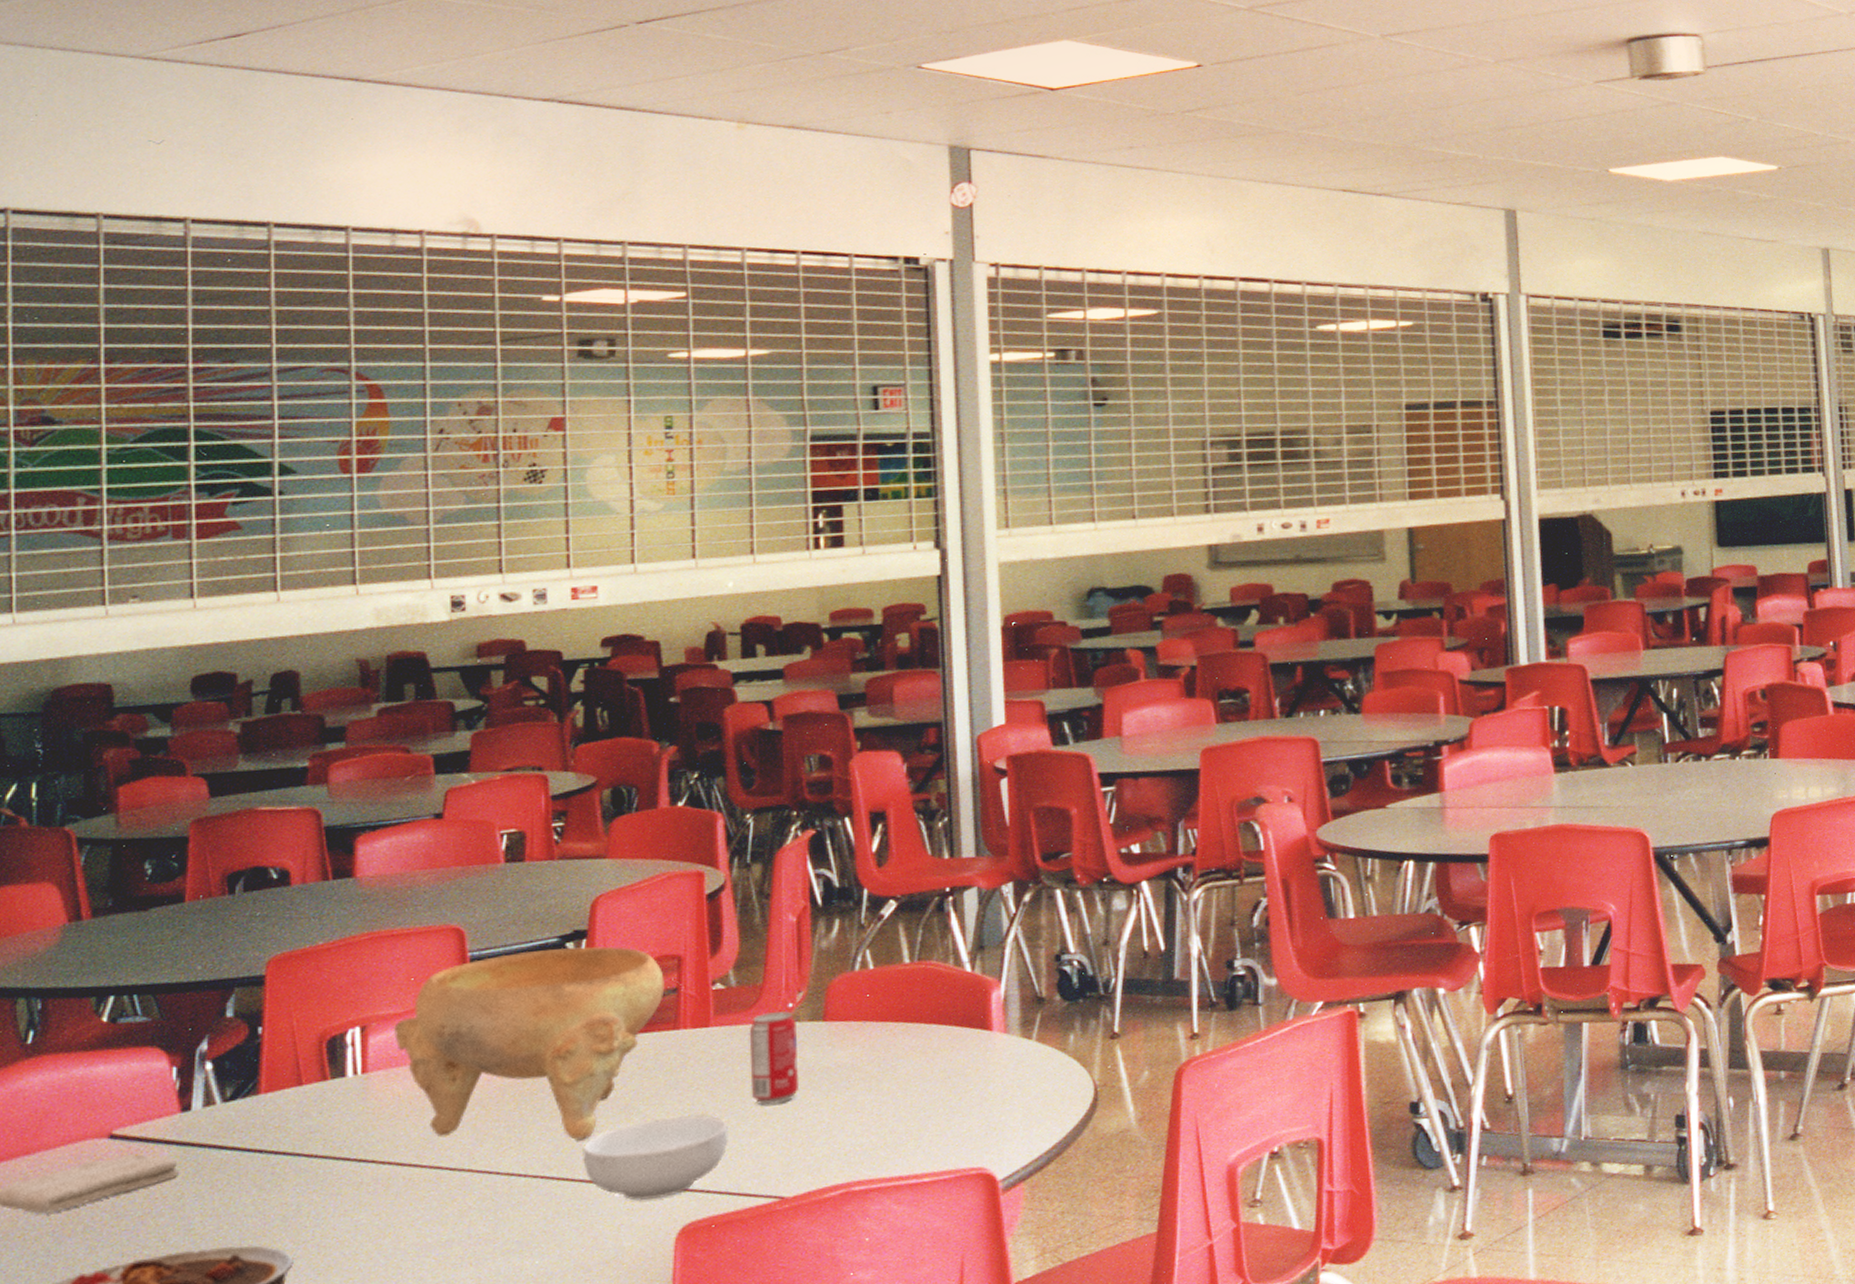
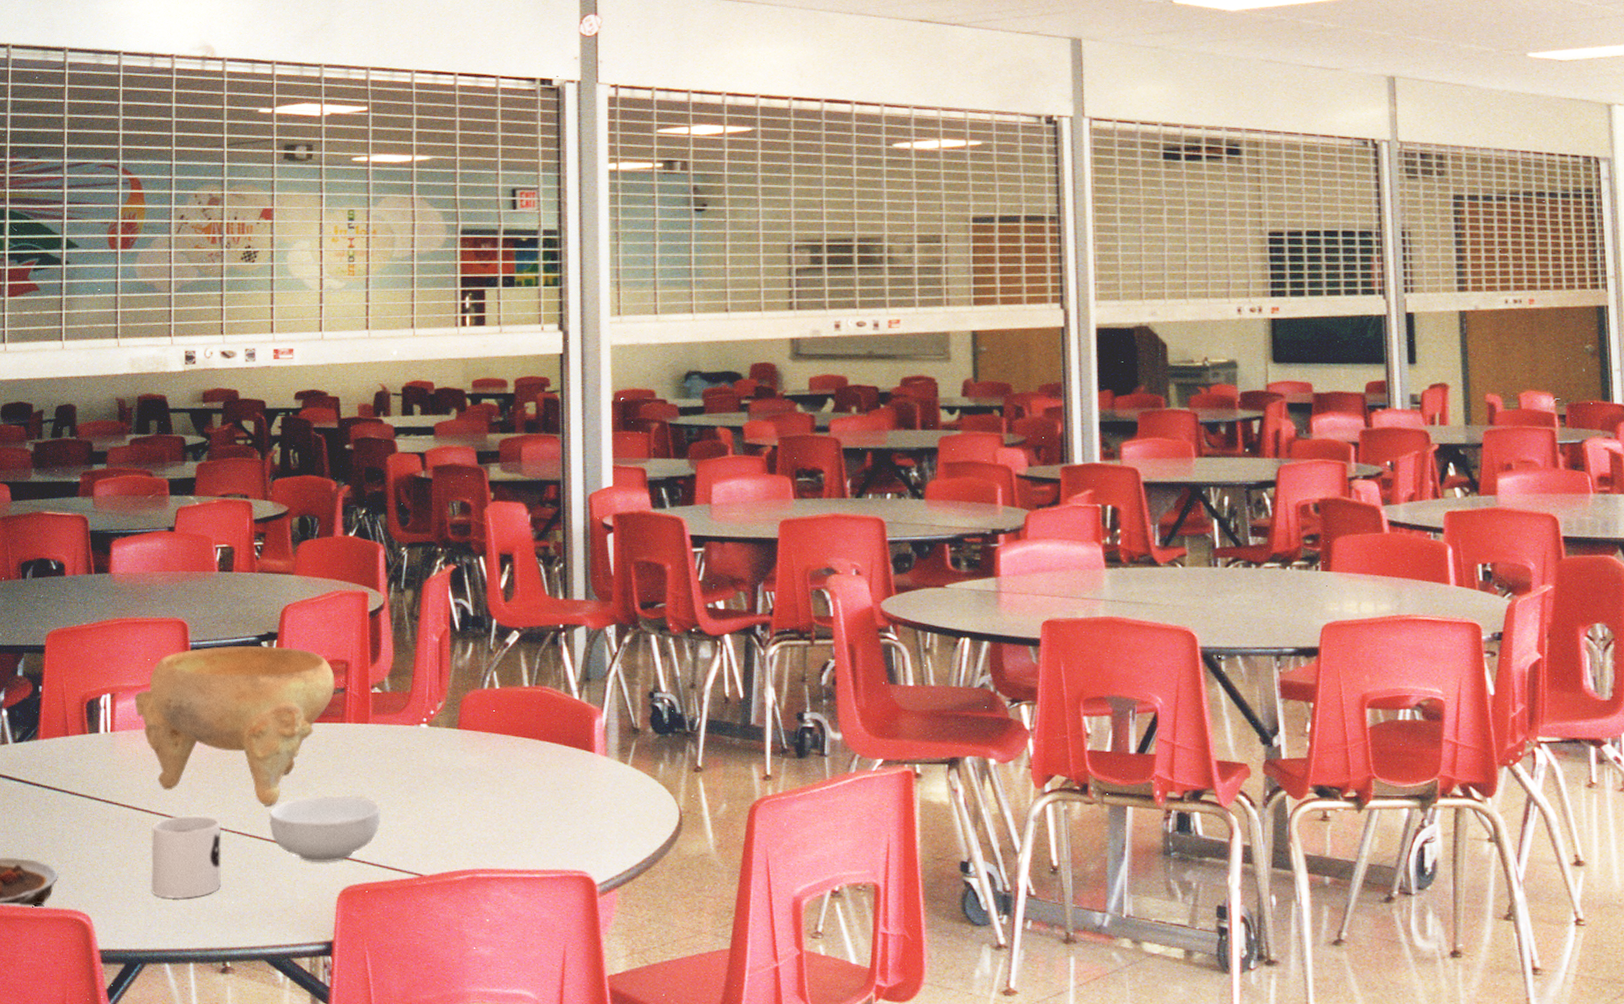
mug: none [423,1161,520,1269] -> present [151,815,221,899]
beverage can: present [749,1010,798,1105] -> none [399,716,436,795]

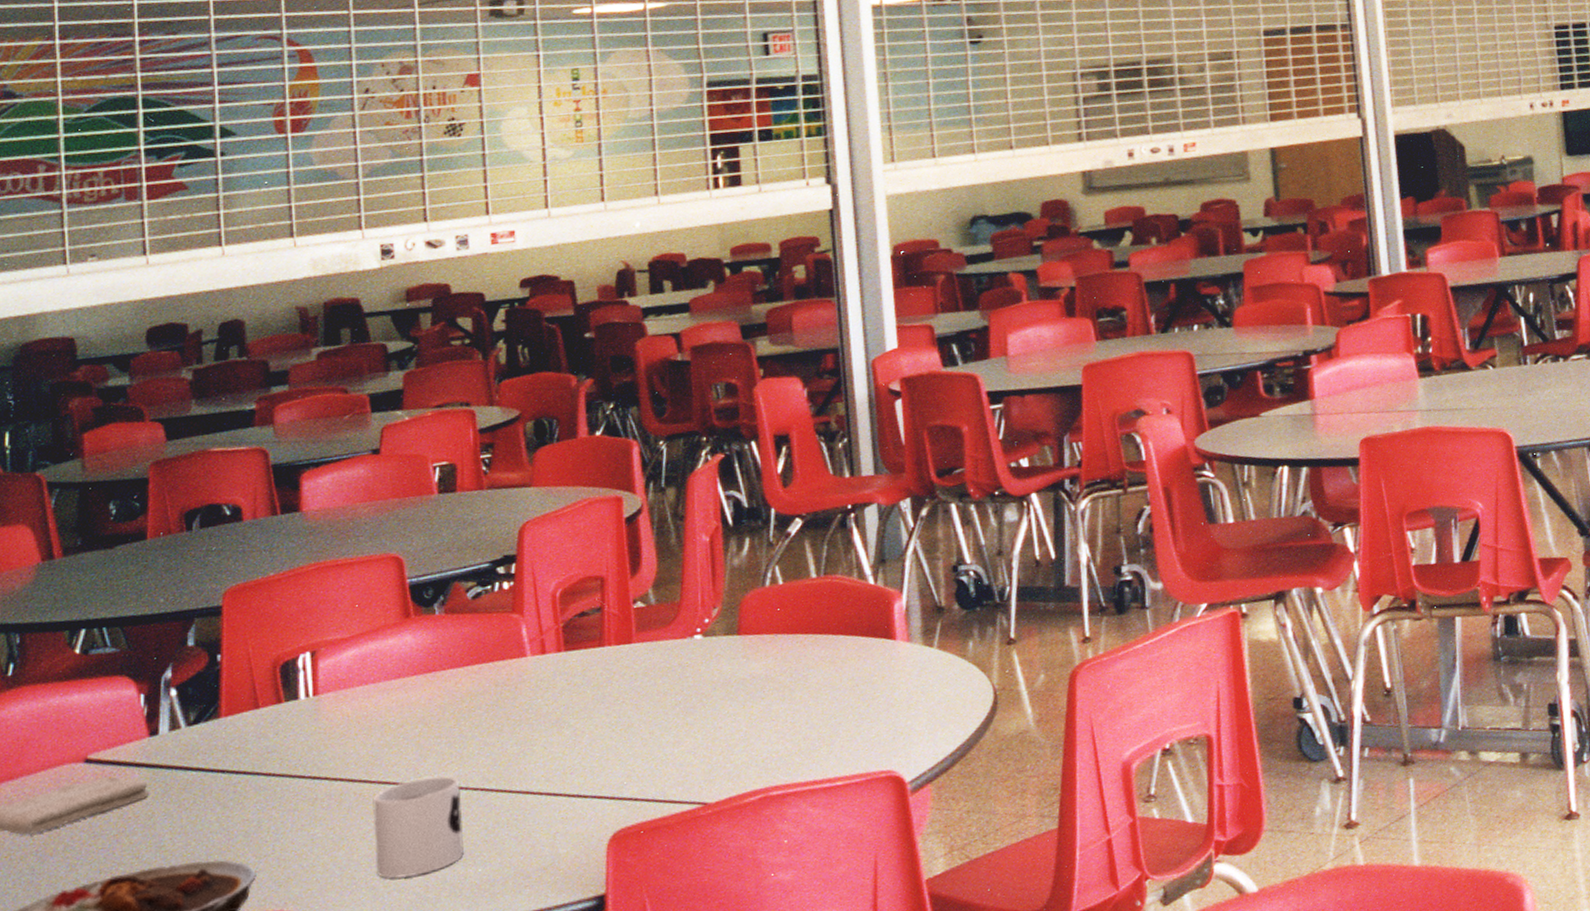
decorative bowl: present [133,645,335,805] -> none [340,570,590,754]
cereal bowl: present [269,796,380,863] -> none [518,727,653,810]

